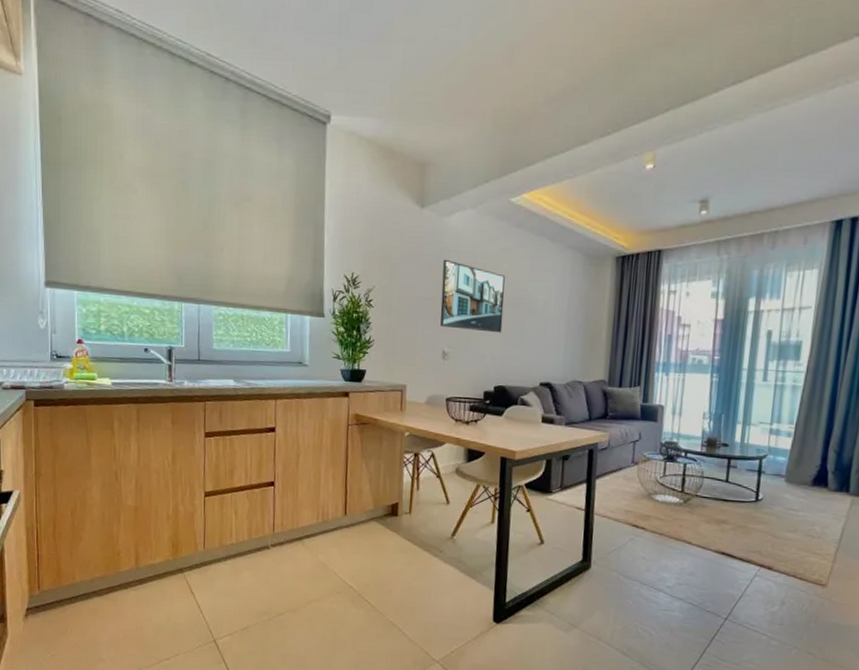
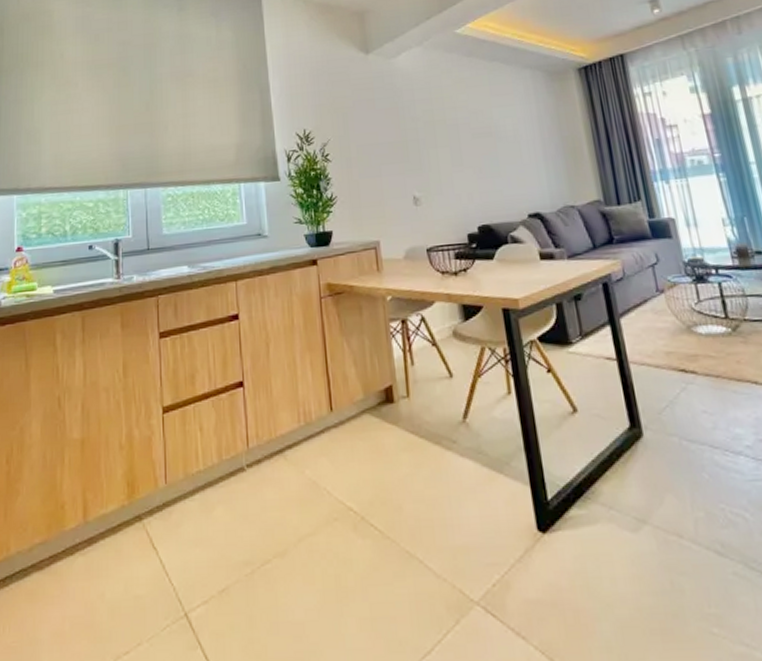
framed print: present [440,259,505,333] -> none [398,99,474,170]

